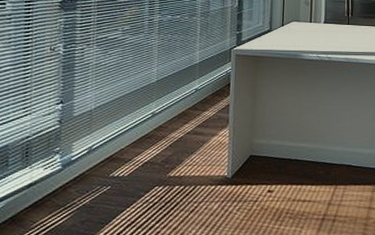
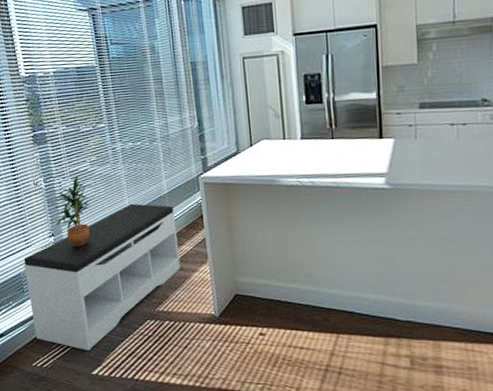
bench: none [11,71,203,227] -> present [23,203,181,351]
potted plant: none [68,43,120,114] -> present [54,175,92,247]

